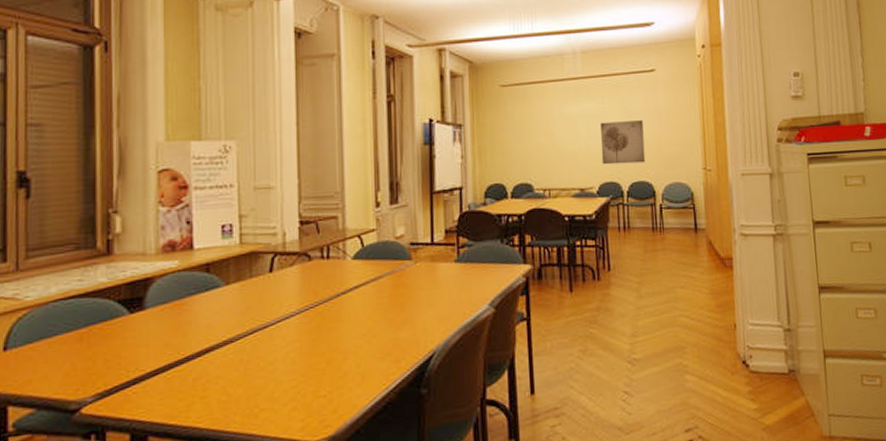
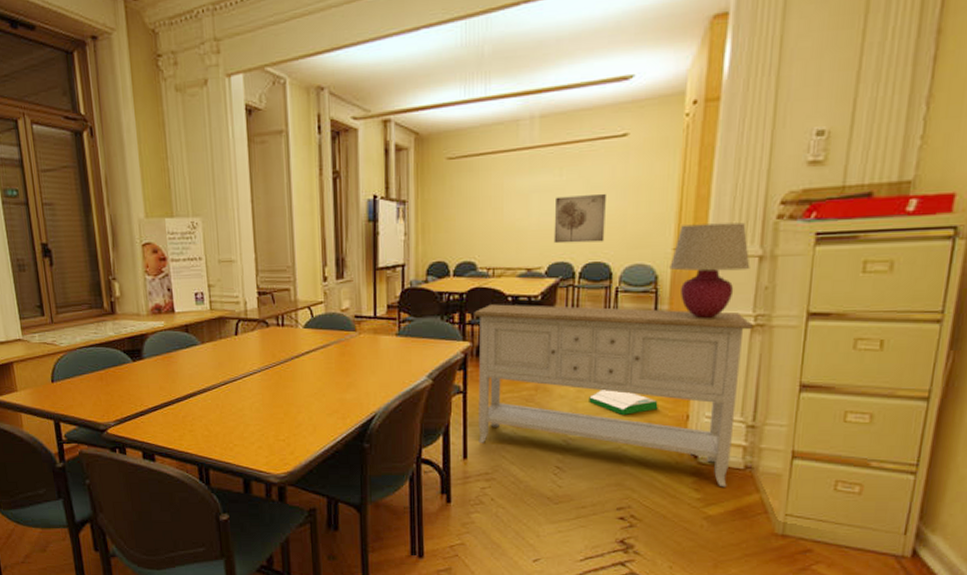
sideboard: none [533,223,777,394] -> present [474,304,754,487]
shoe box: none [648,304,709,330] -> present [589,390,658,416]
table lamp: none [702,145,764,230] -> present [669,222,750,318]

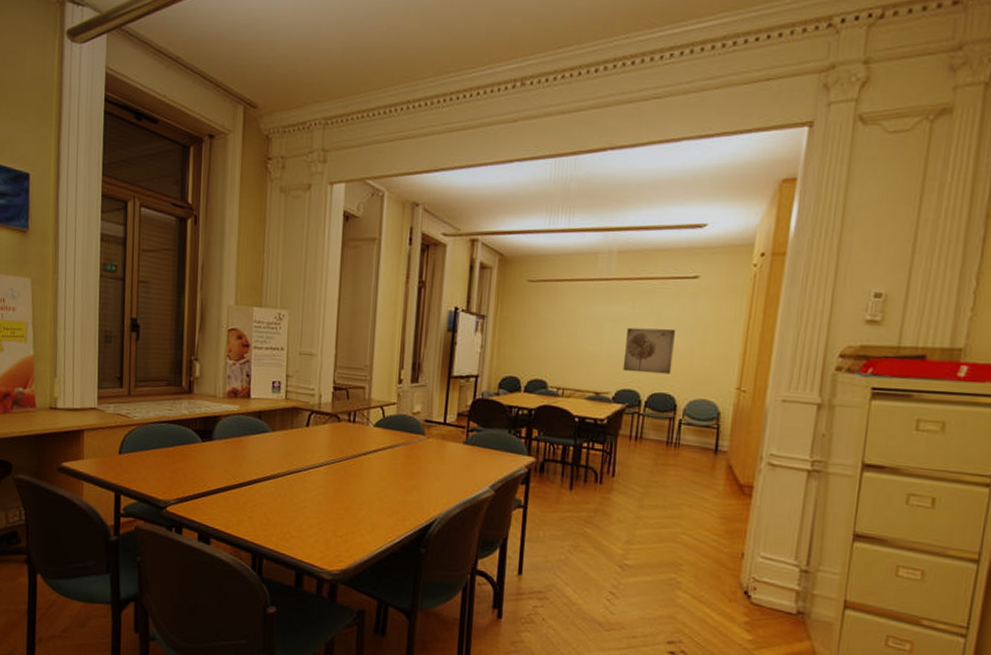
sideboard: present [474,304,754,487] -> none [534,423,811,631]
shoe box: present [589,390,658,416] -> none [646,518,715,547]
table lamp: present [669,222,750,318] -> none [732,367,809,459]

